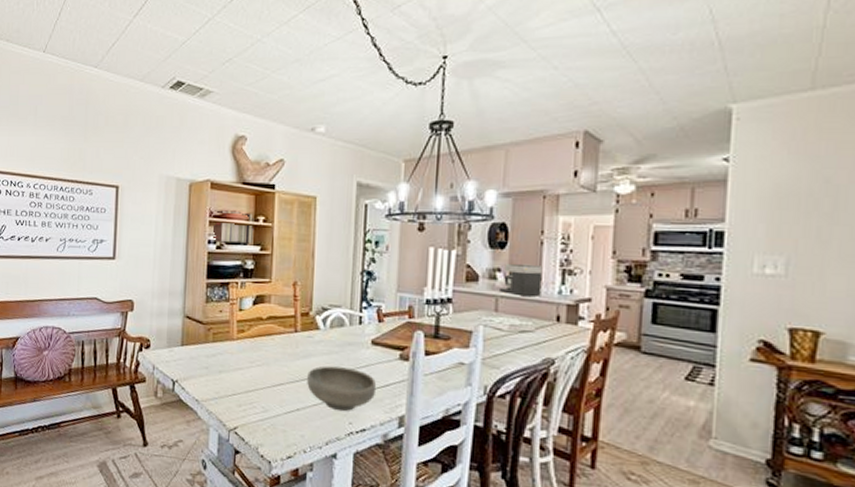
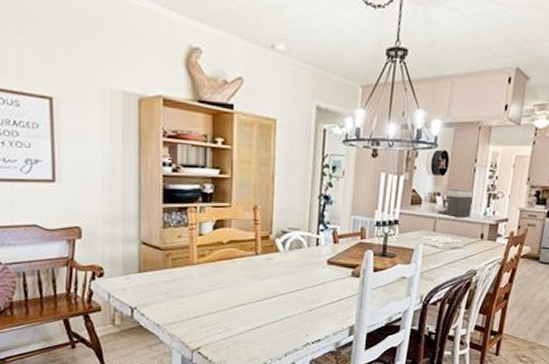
bowl: present [307,366,377,412] -> none [267,285,331,326]

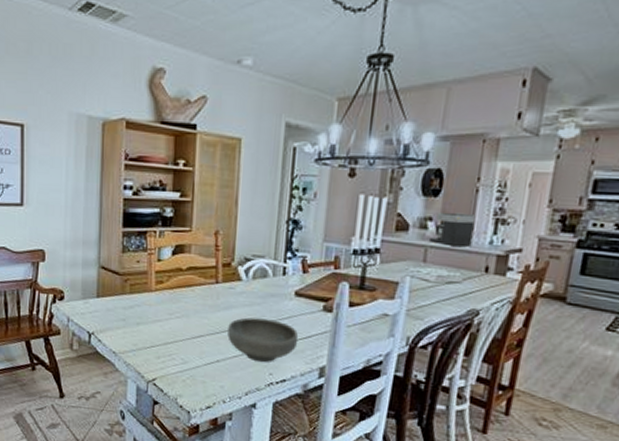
books: present [168,130,211,167] -> none [129,152,173,190]
bowl: none [267,285,331,326] -> present [227,317,299,363]

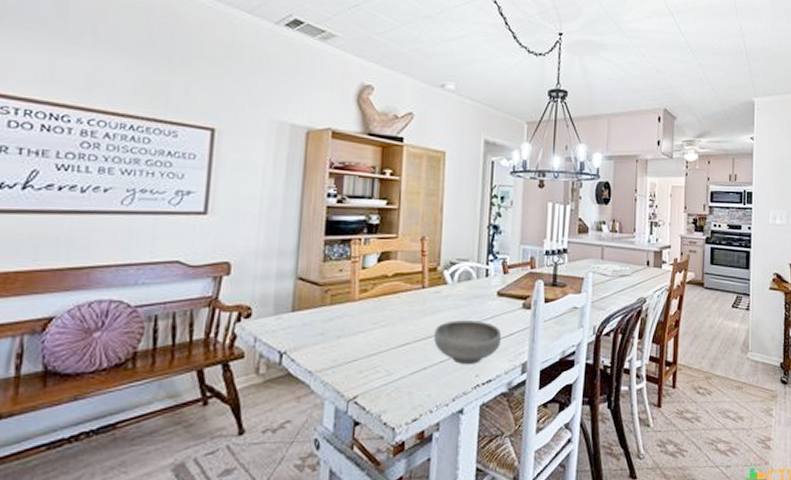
books: none [129,152,173,190] -> present [333,161,380,198]
coffee maker: present [428,212,476,247] -> none [604,217,637,246]

